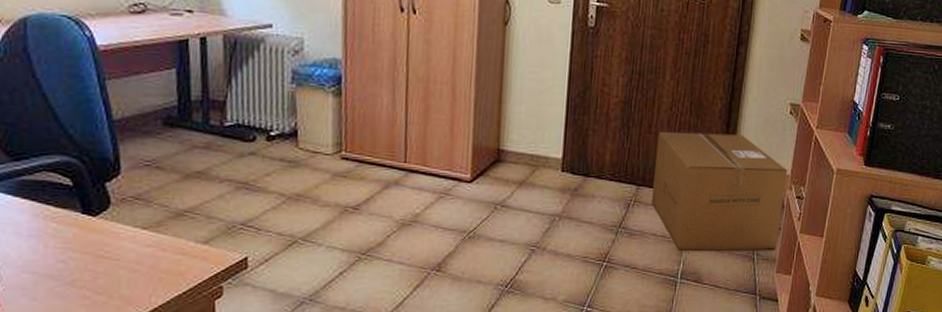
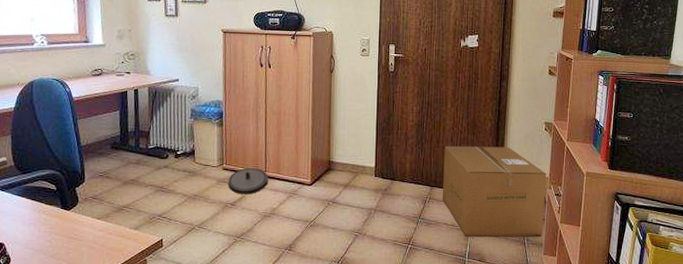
robot vacuum: none [348,156,409,194] -> present [228,167,268,194]

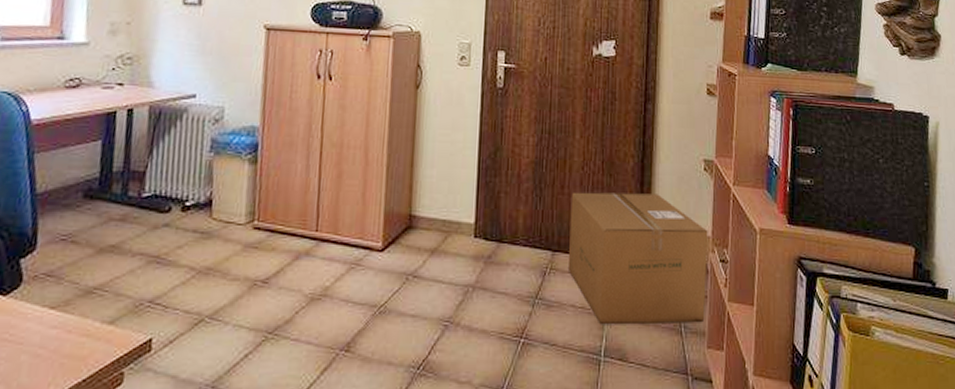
robot vacuum: present [228,167,268,194] -> none [259,225,321,266]

